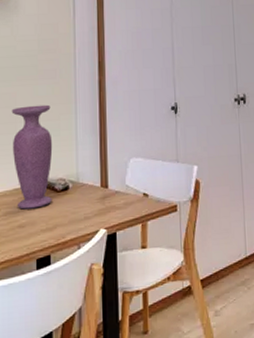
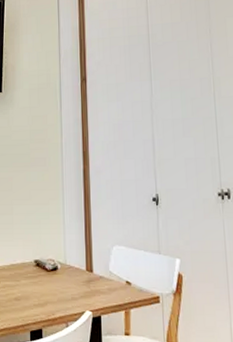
vase: present [11,104,53,210] -> none [8,190,43,284]

